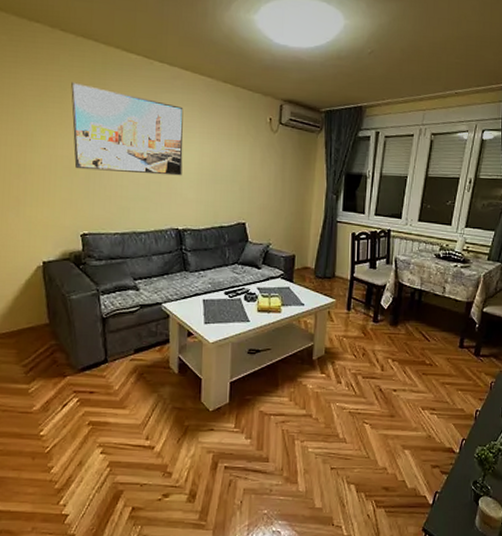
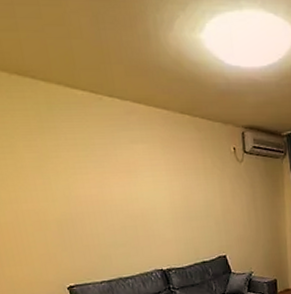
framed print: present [71,82,184,176] -> none [18,128,156,222]

